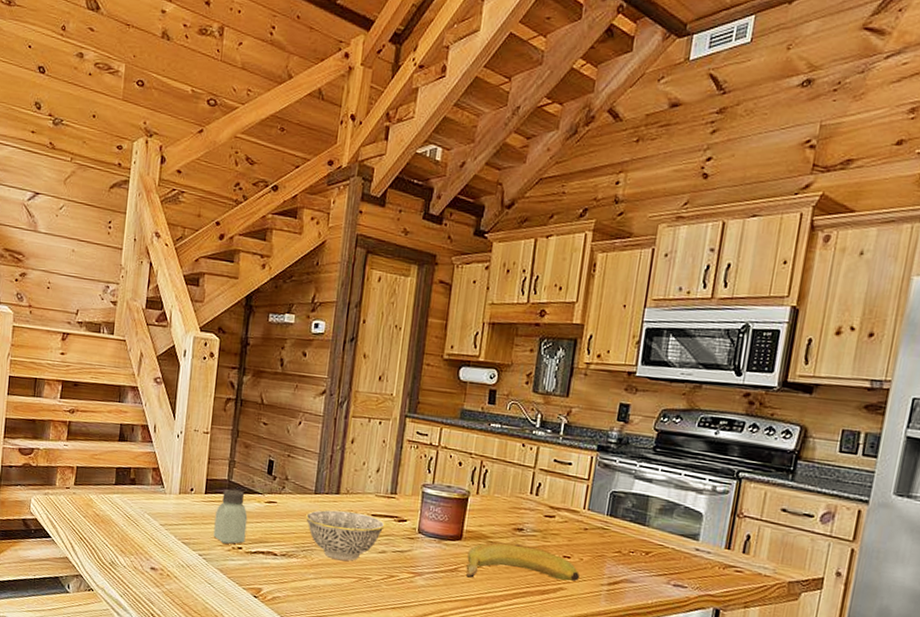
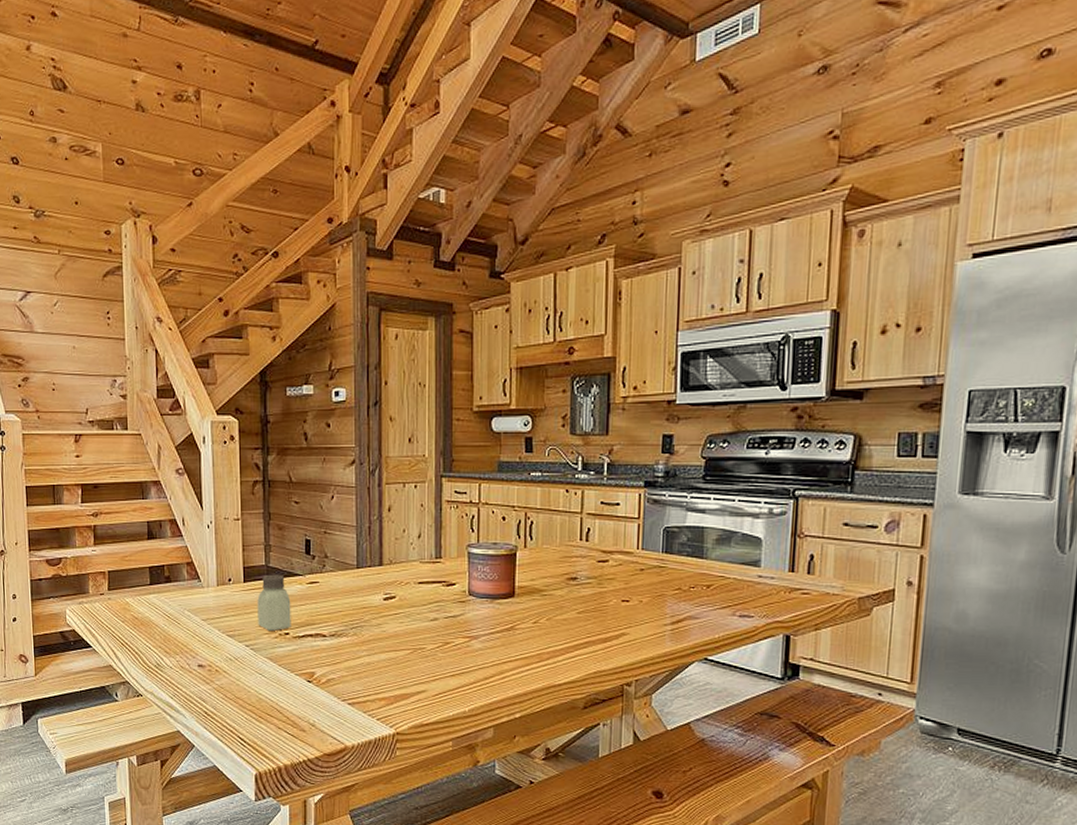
bowl: present [305,509,385,561] -> none [350,582,434,634]
banana: present [466,541,581,581] -> none [522,593,642,635]

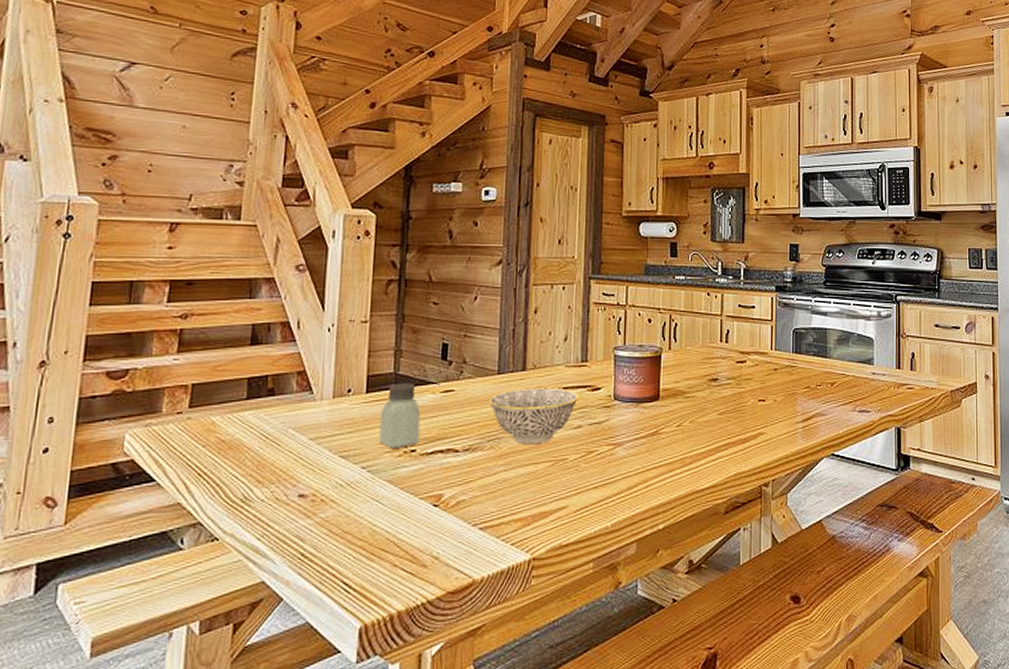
bowl: none [350,582,434,634] -> present [488,387,578,445]

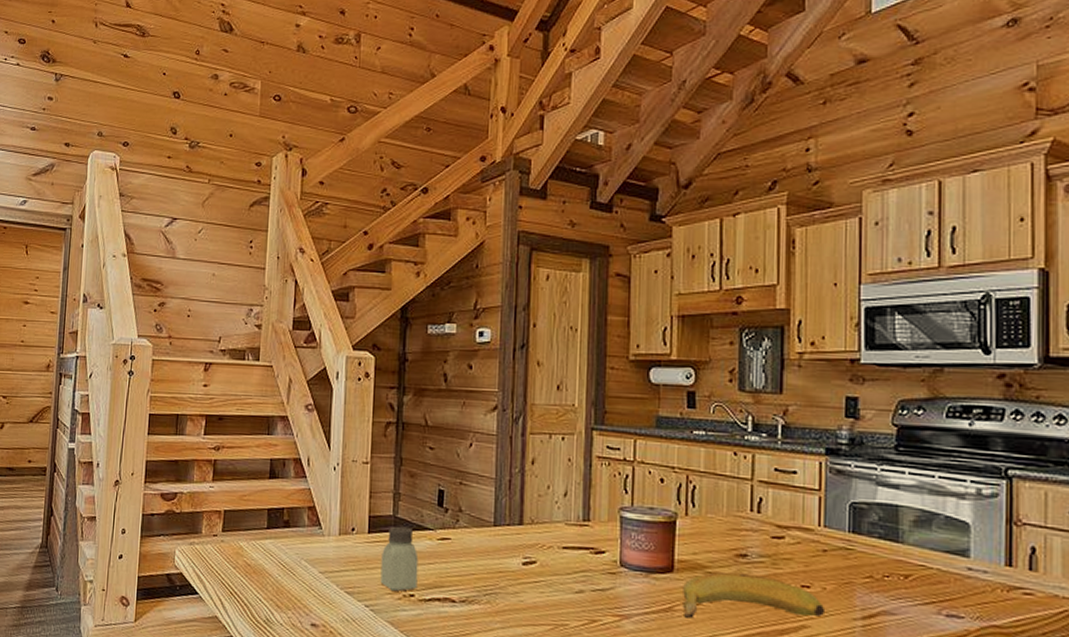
bowl: present [488,387,578,445] -> none [484,543,580,605]
banana: none [667,394,777,439] -> present [683,571,826,618]

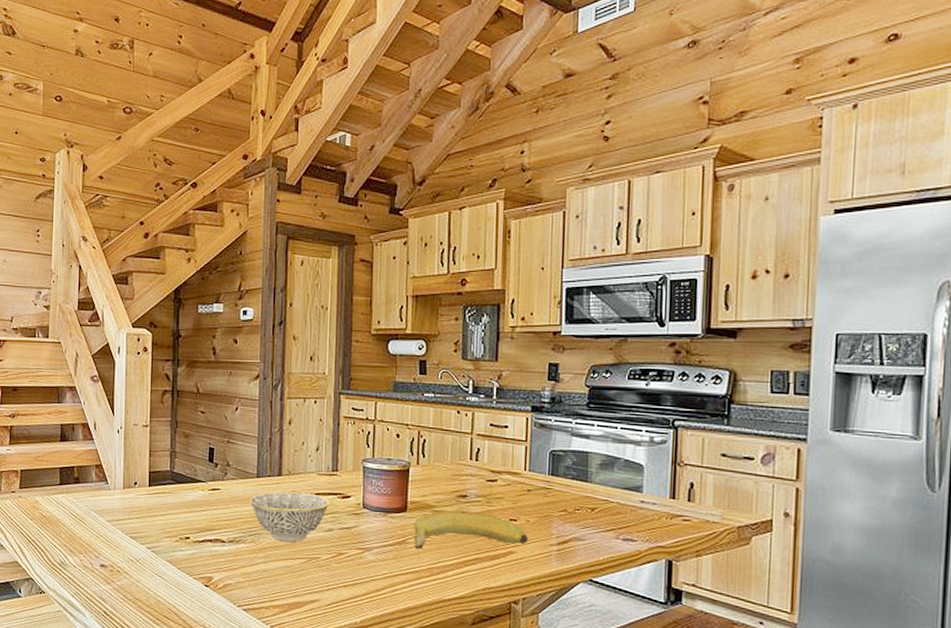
saltshaker: present [380,526,419,591] -> none [160,479,193,535]
bowl: none [484,543,580,605] -> present [249,491,330,542]

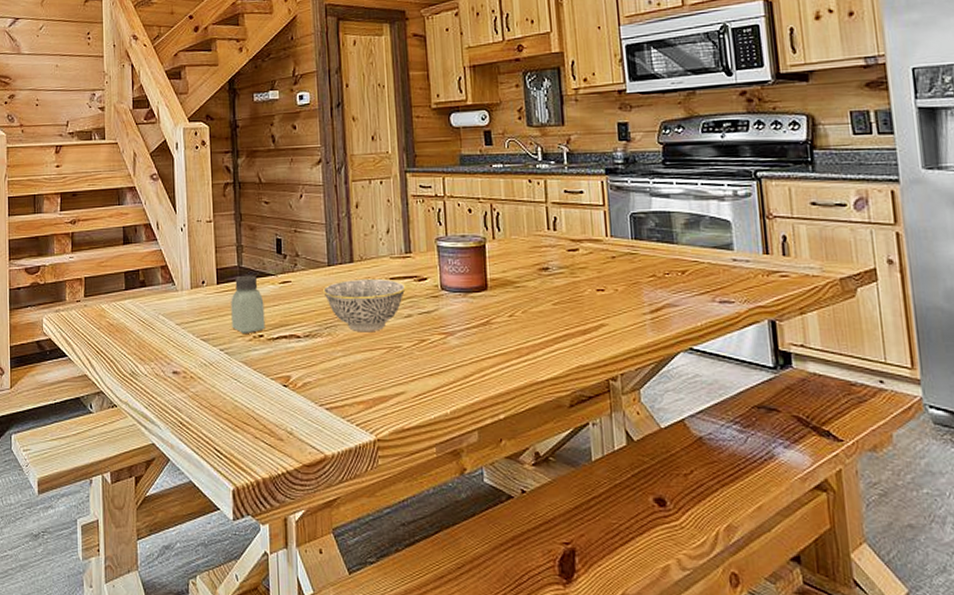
saltshaker: none [160,479,193,535] -> present [231,275,265,333]
banana: present [414,510,529,549] -> none [497,284,620,329]

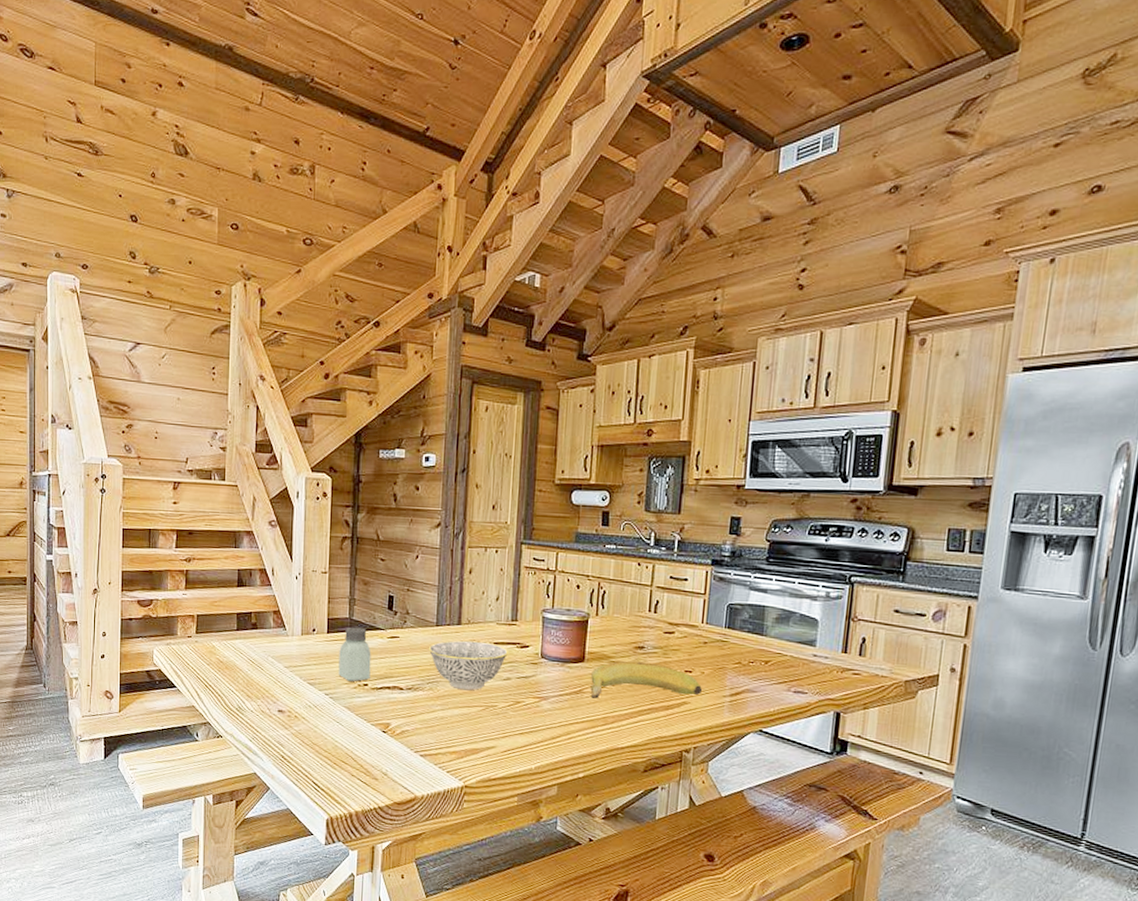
banana: none [497,284,620,329] -> present [590,660,703,698]

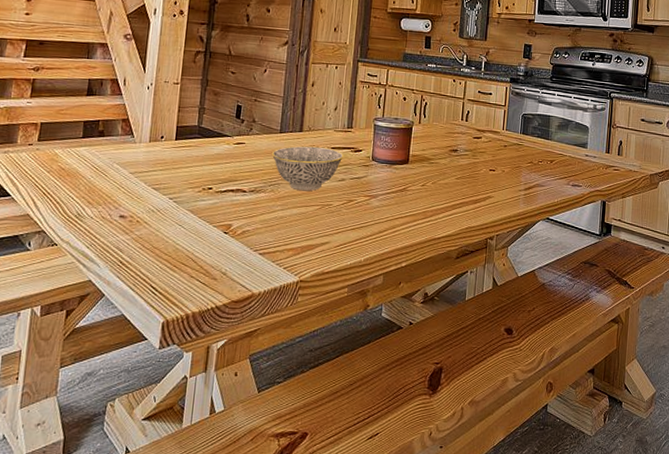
saltshaker: present [338,627,371,682] -> none [184,134,218,185]
banana: present [590,660,703,698] -> none [413,162,504,195]

